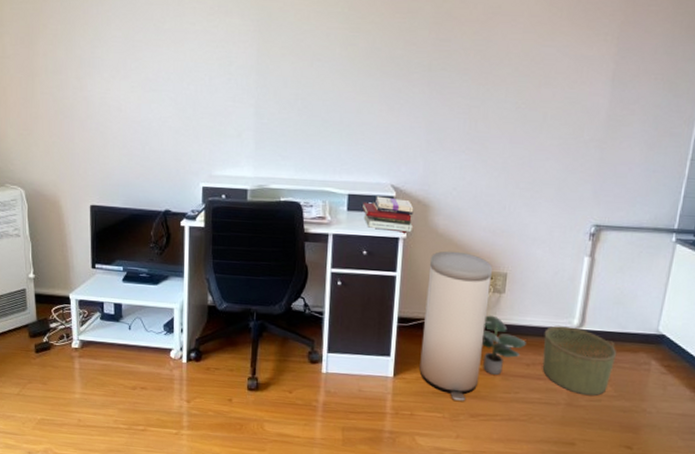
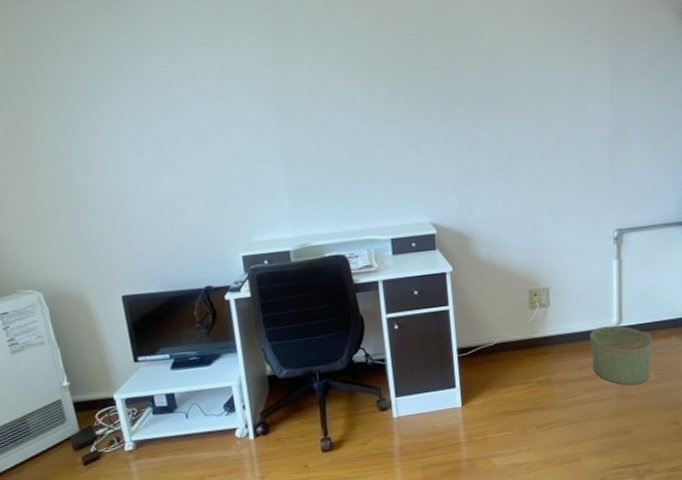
books: present [363,196,414,233] -> none [407,235,457,268]
pedal bin: present [419,251,492,402] -> none [478,275,540,417]
potted plant: present [482,315,526,375] -> none [536,329,576,384]

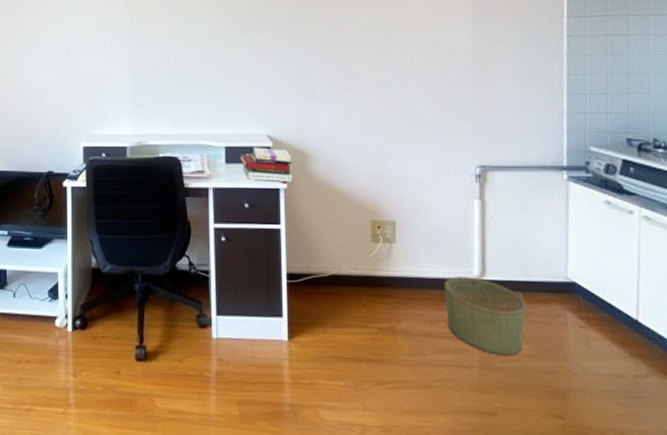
books: none [407,235,457,268] -> present [241,147,292,183]

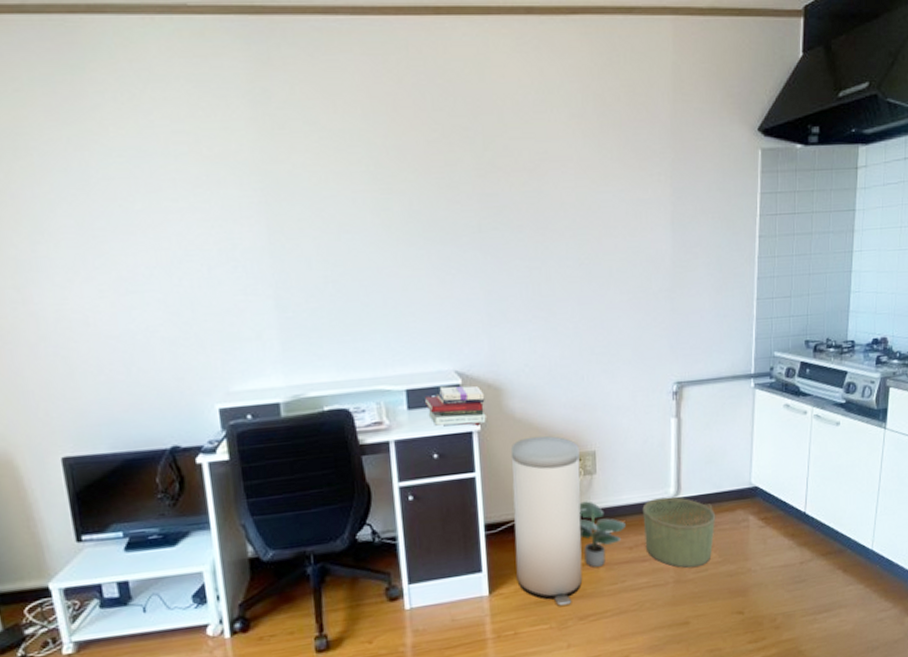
pedal bin: none [313,200,381,368] -> present [511,436,583,607]
potted plant: none [378,267,426,334] -> present [579,501,626,567]

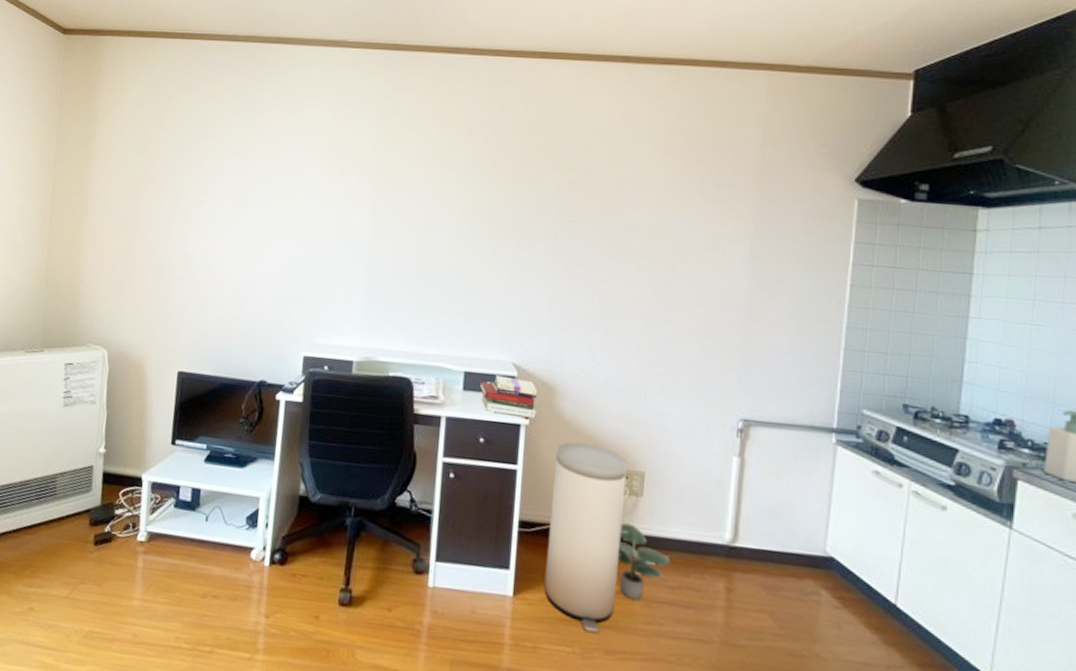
basket: present [642,496,716,568] -> none [690,540,779,634]

